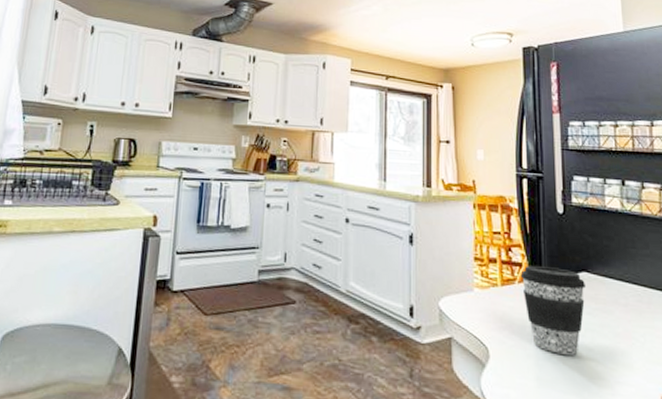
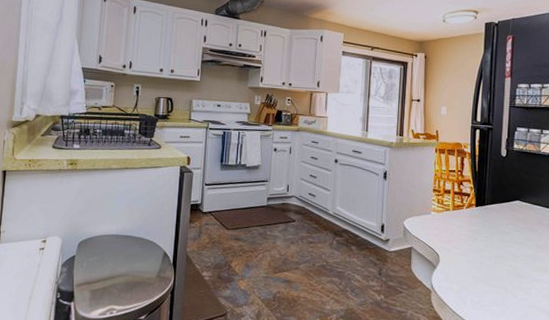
coffee cup: present [520,266,585,355] -> none [468,196,518,261]

